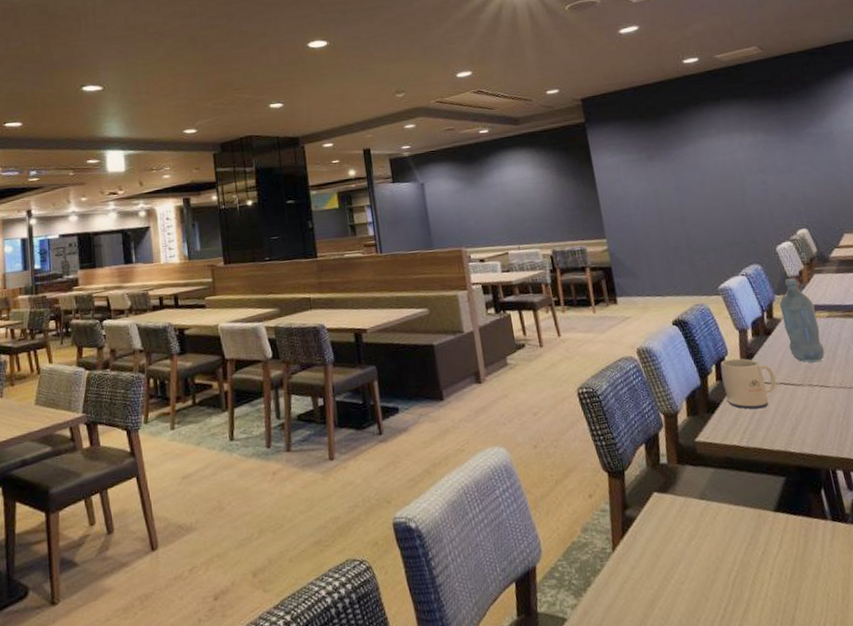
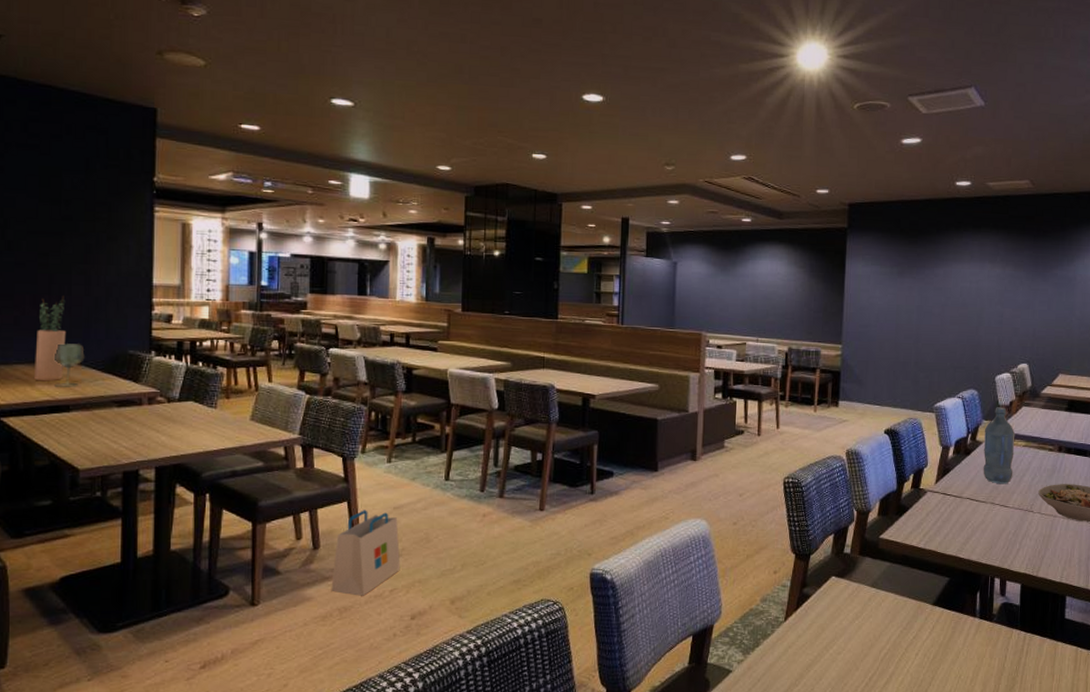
shopping bag: none [129,483,197,581] -> present [331,510,401,596]
mug: present [720,358,776,409] -> none [916,471,964,517]

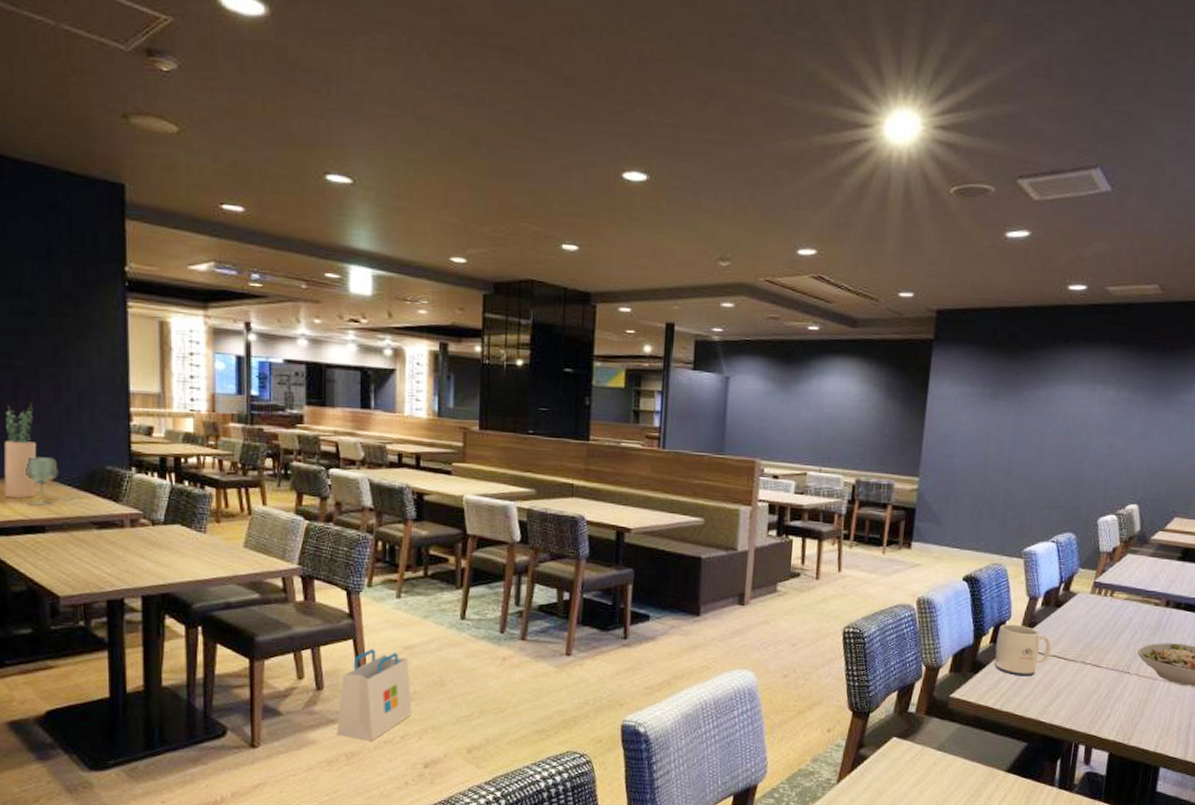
mug: none [916,471,964,517] -> present [994,624,1051,677]
water bottle: present [983,407,1015,484] -> none [1074,554,1117,642]

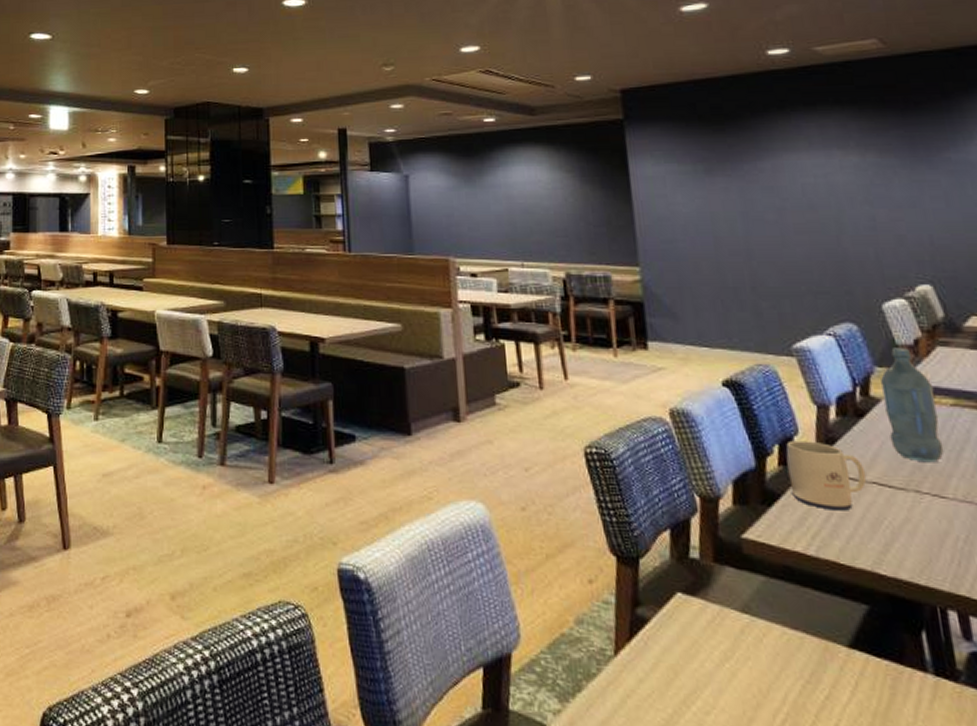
shopping bag: present [337,649,412,741] -> none [38,476,112,583]
water bottle: none [1074,554,1117,642] -> present [881,348,944,463]

